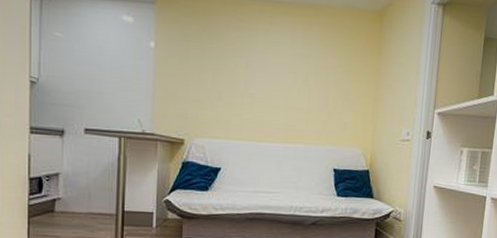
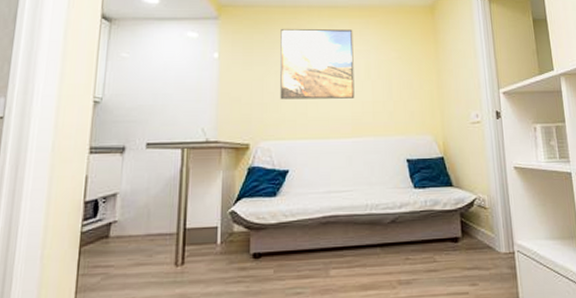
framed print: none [216,21,295,104] -> present [280,28,355,100]

